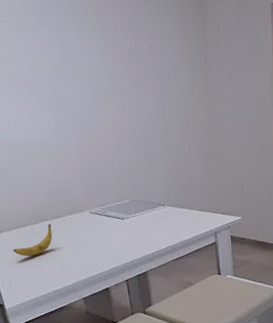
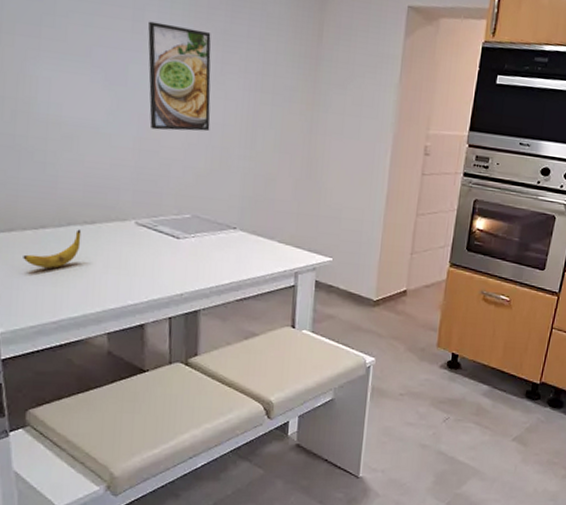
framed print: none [73,52,133,138] -> present [148,21,211,132]

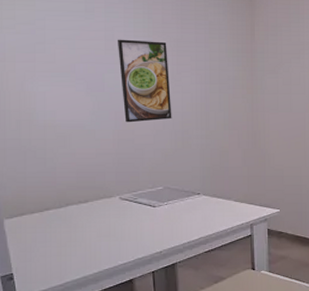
banana: present [23,229,82,269] -> none [33,208,78,242]

